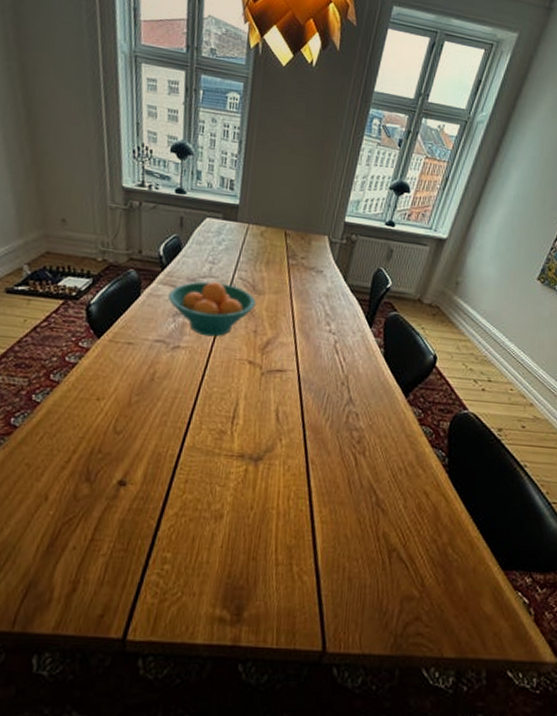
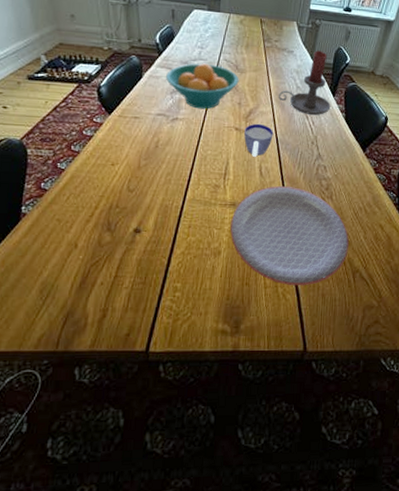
plate: none [236,435,384,566] -> present [230,186,349,286]
cup: none [259,356,295,398] -> present [244,123,273,157]
candle holder: none [303,271,366,350] -> present [279,50,331,115]

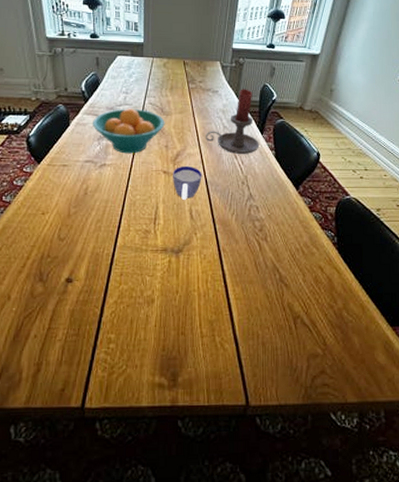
plate: present [230,186,349,286] -> none [163,229,287,335]

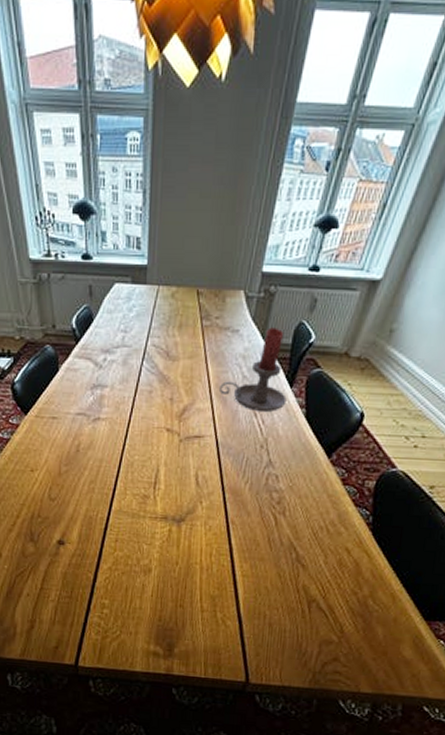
fruit bowl: present [93,108,165,154] -> none [85,350,171,407]
cup: present [173,165,202,200] -> none [177,423,213,463]

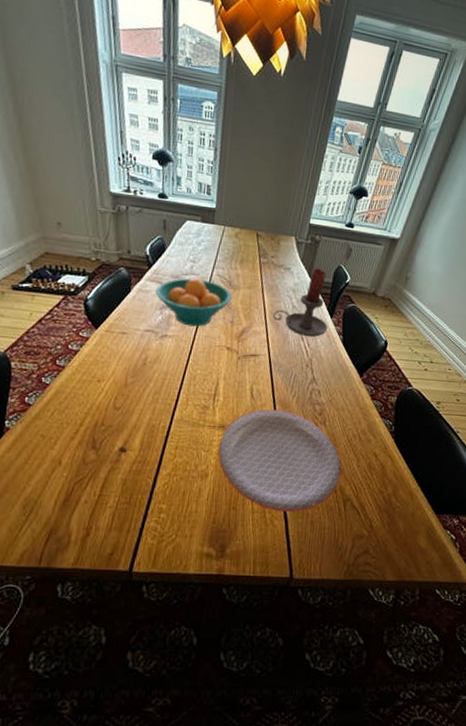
fruit bowl: none [85,350,171,407] -> present [156,278,232,327]
plate: none [162,498,305,613] -> present [218,409,341,513]

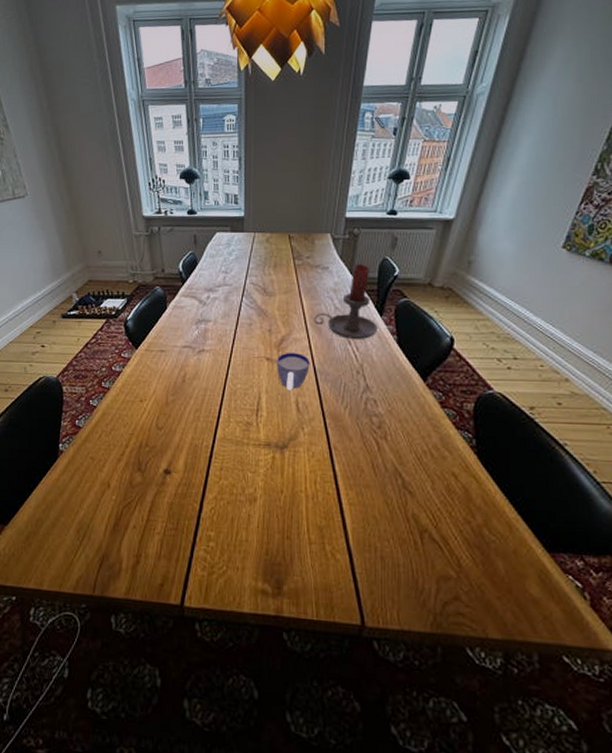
fruit bowl: present [156,278,232,327] -> none [191,289,268,339]
plate: present [218,409,341,513] -> none [266,424,412,545]
cup: none [236,343,267,378] -> present [277,352,310,390]

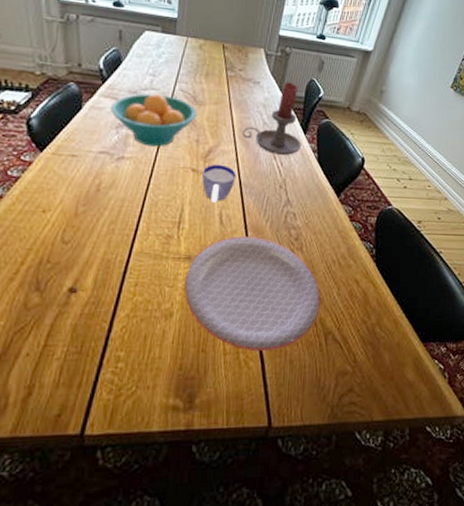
fruit bowl: none [191,289,268,339] -> present [111,93,197,147]
plate: none [266,424,412,545] -> present [184,236,321,352]

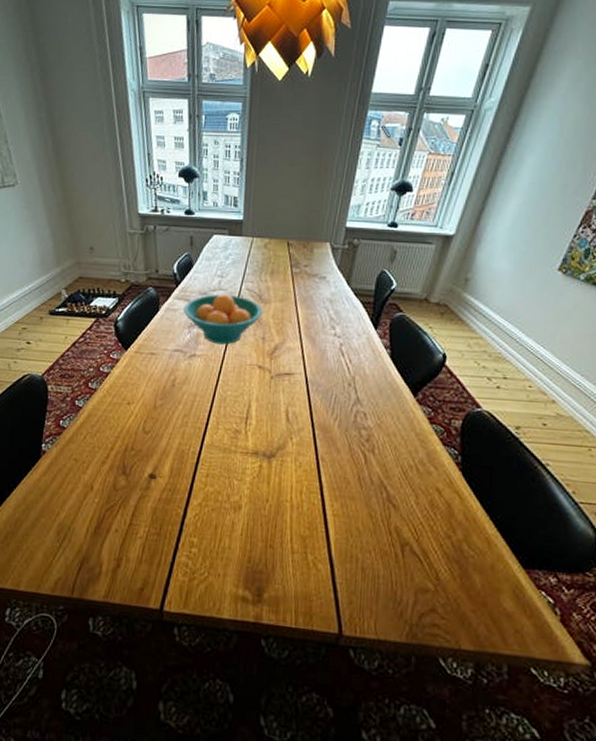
plate: present [184,236,321,352] -> none [252,434,396,556]
cup: present [202,164,236,202] -> none [268,361,302,399]
candle holder: present [243,82,301,155] -> none [309,275,372,351]

